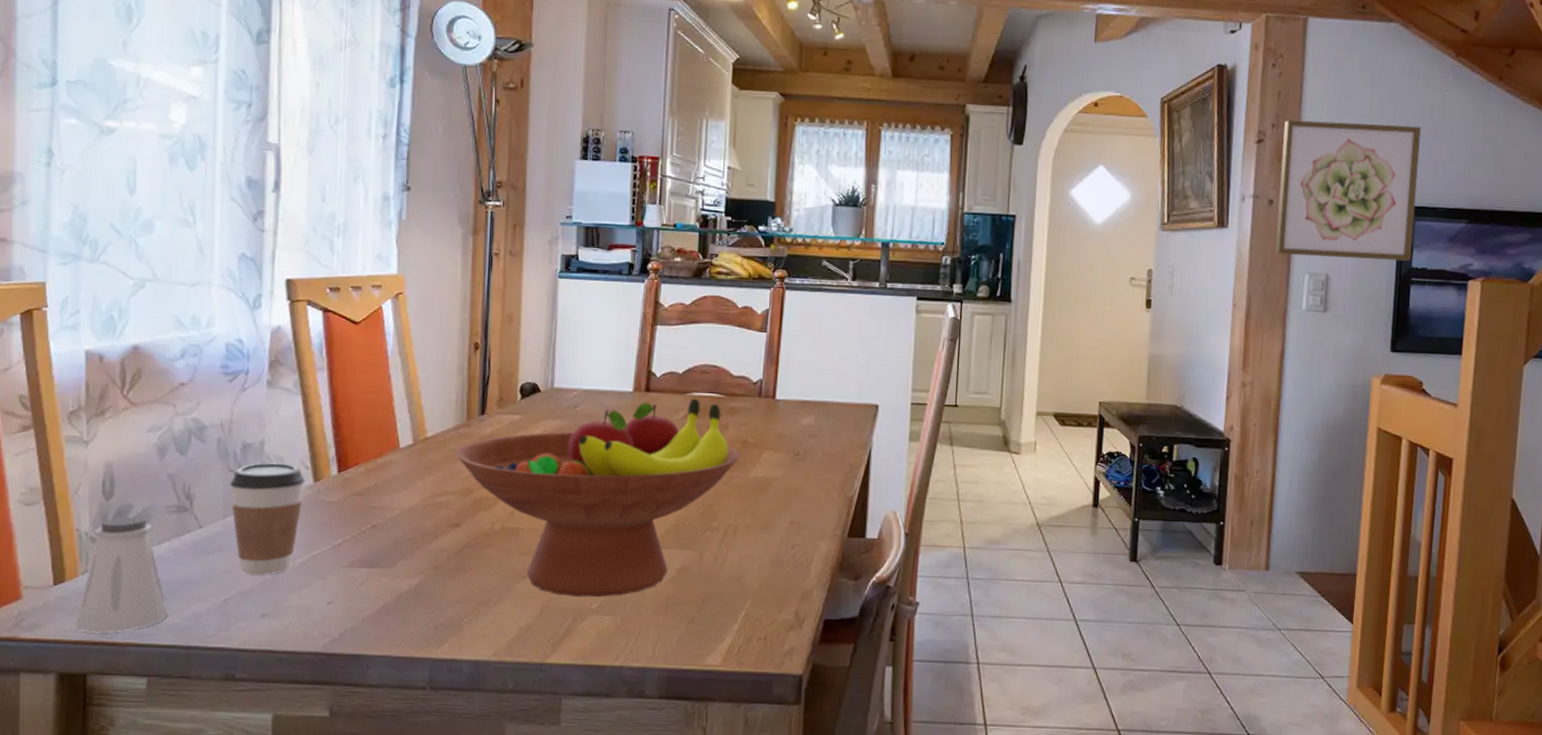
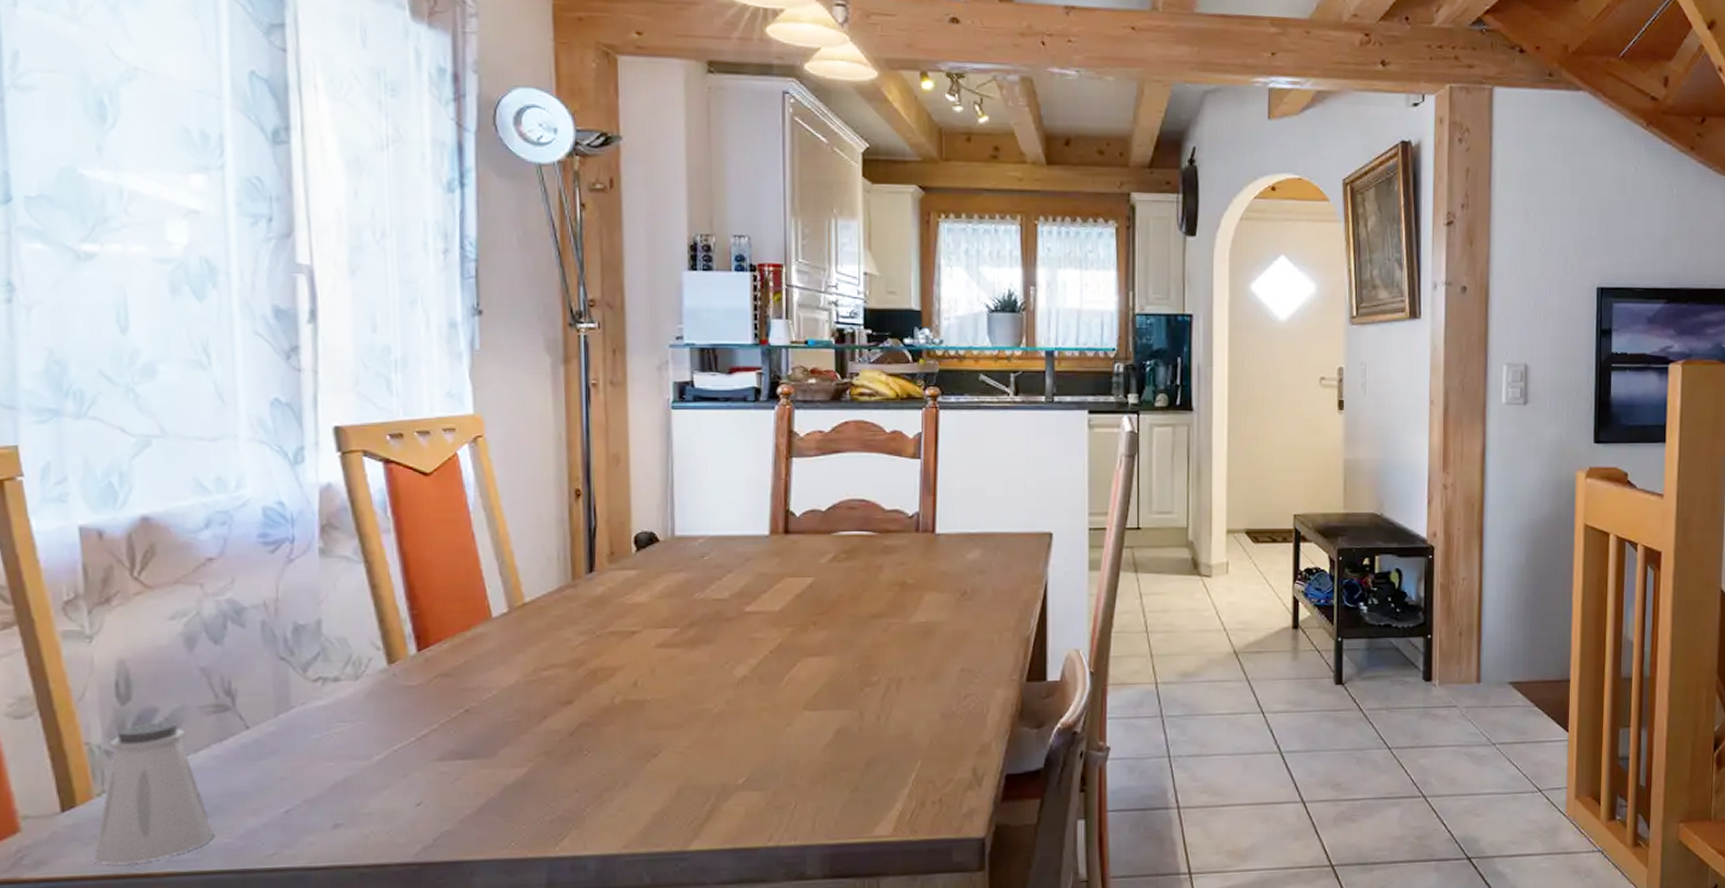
coffee cup: present [230,462,305,576] -> none [281,644,377,780]
fruit bowl: present [455,398,741,598] -> none [561,538,899,773]
wall art: present [1275,119,1421,262] -> none [1471,199,1615,347]

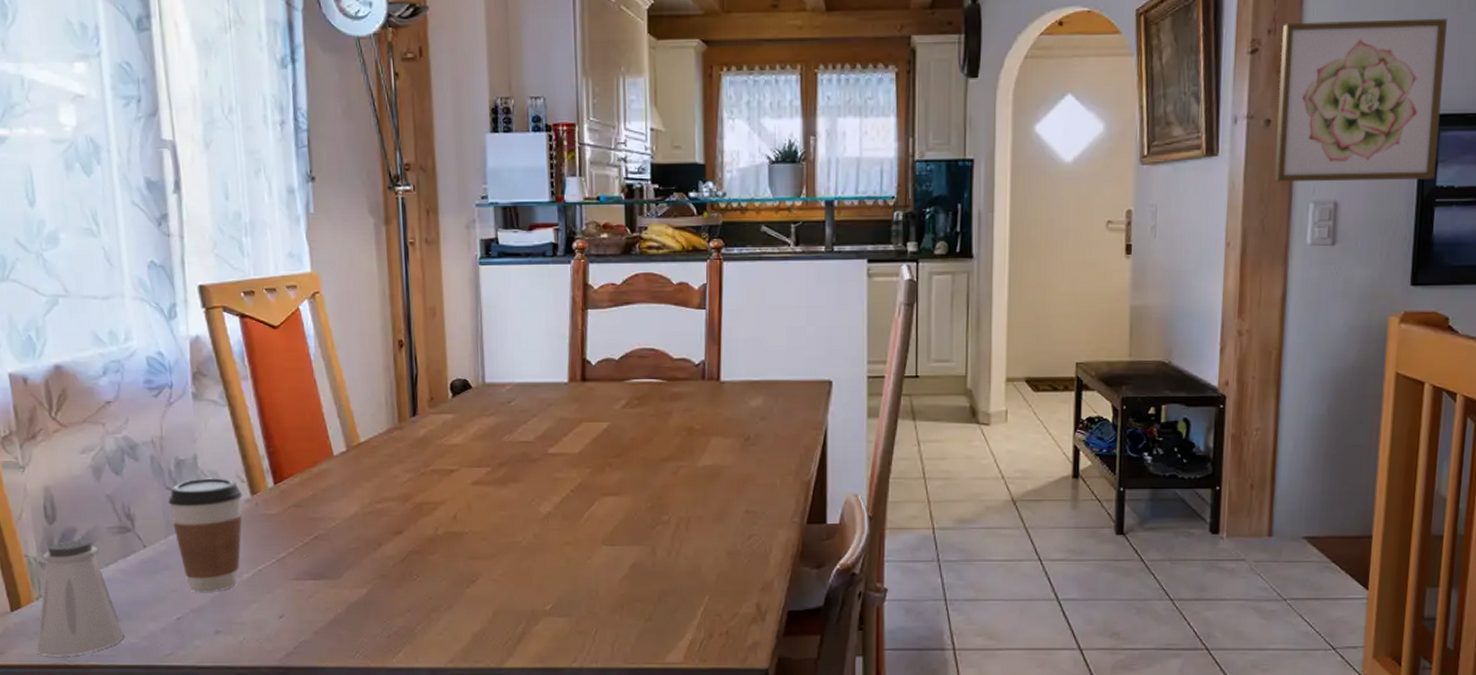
coffee cup: none [281,644,377,780] -> present [168,477,243,593]
wall art: none [1471,199,1615,347] -> present [1274,18,1447,183]

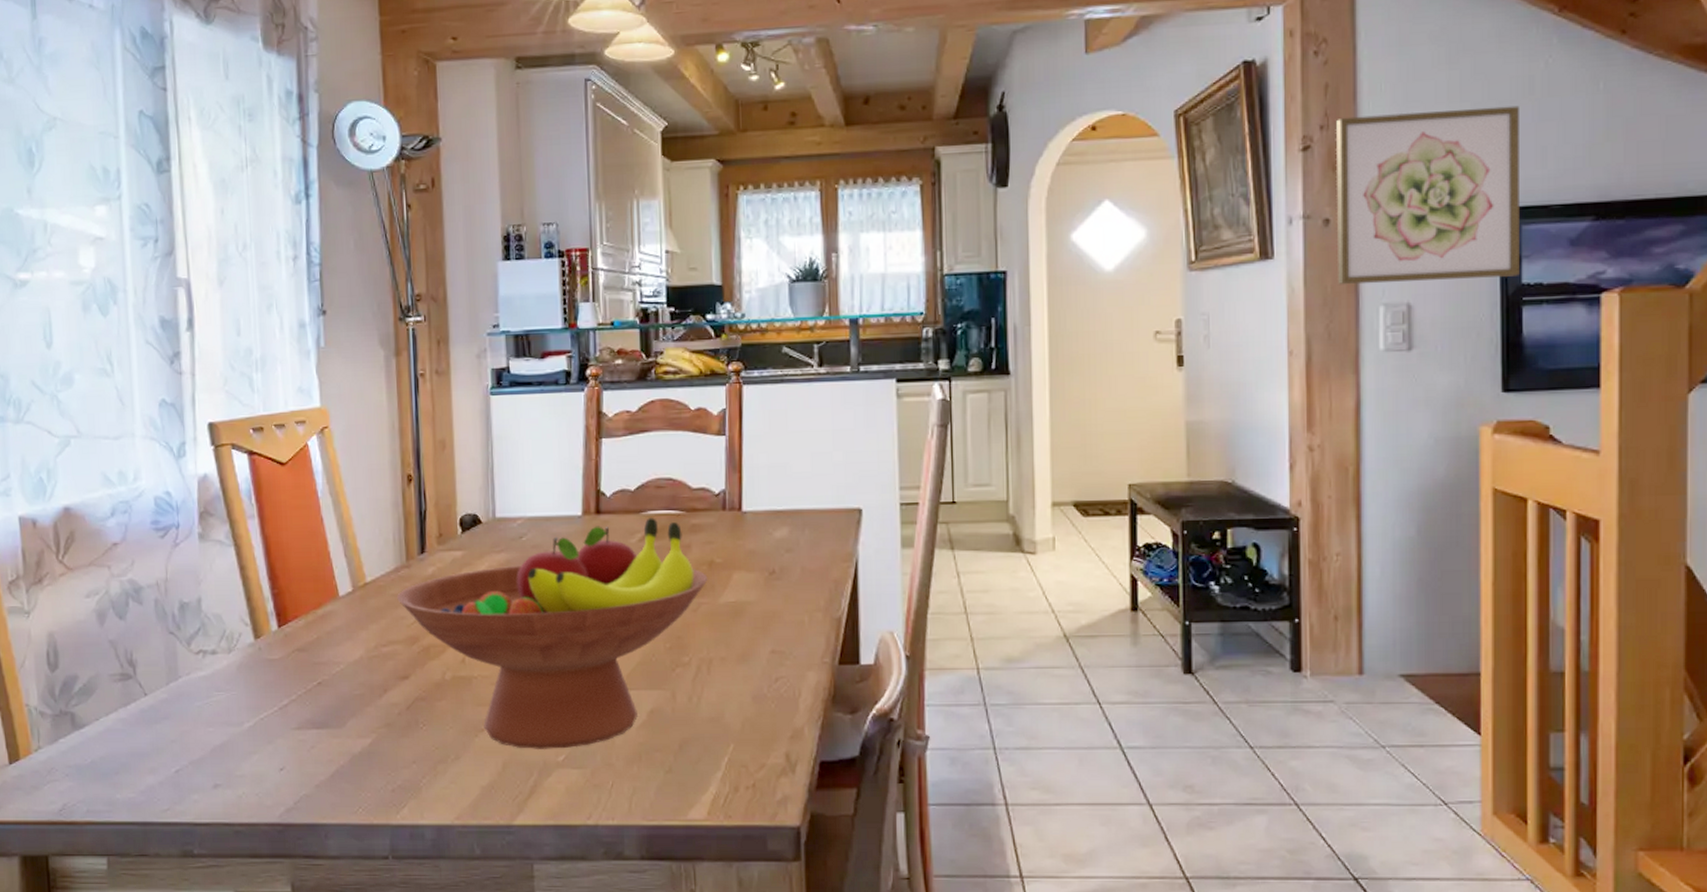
saltshaker: present [36,540,125,657] -> none [33,688,122,812]
coffee cup: present [168,477,243,593] -> none [171,620,246,743]
fruit bowl: none [390,386,687,599] -> present [397,518,708,749]

